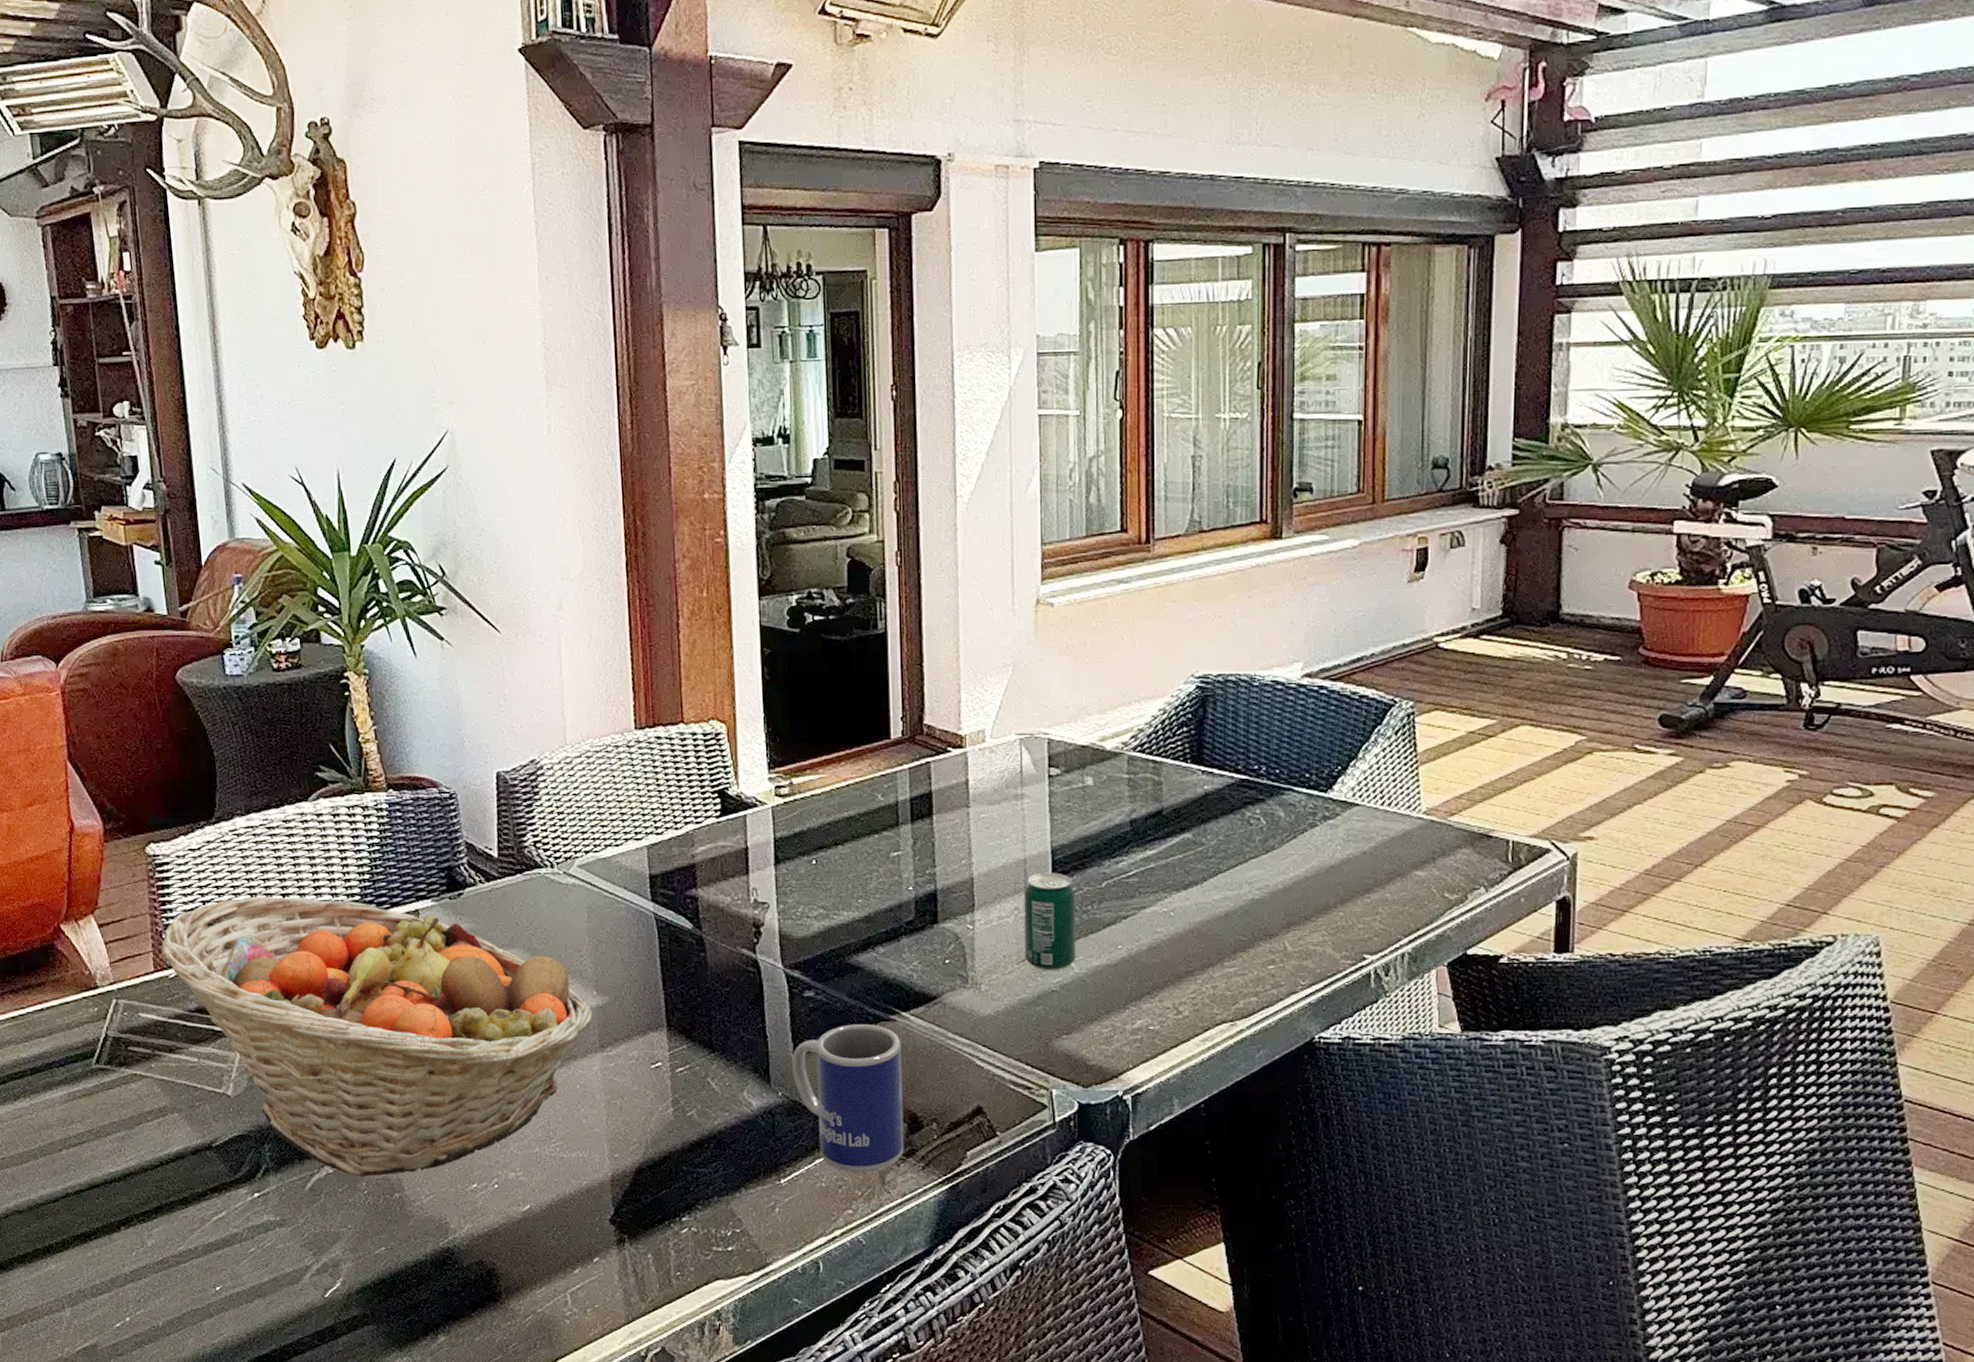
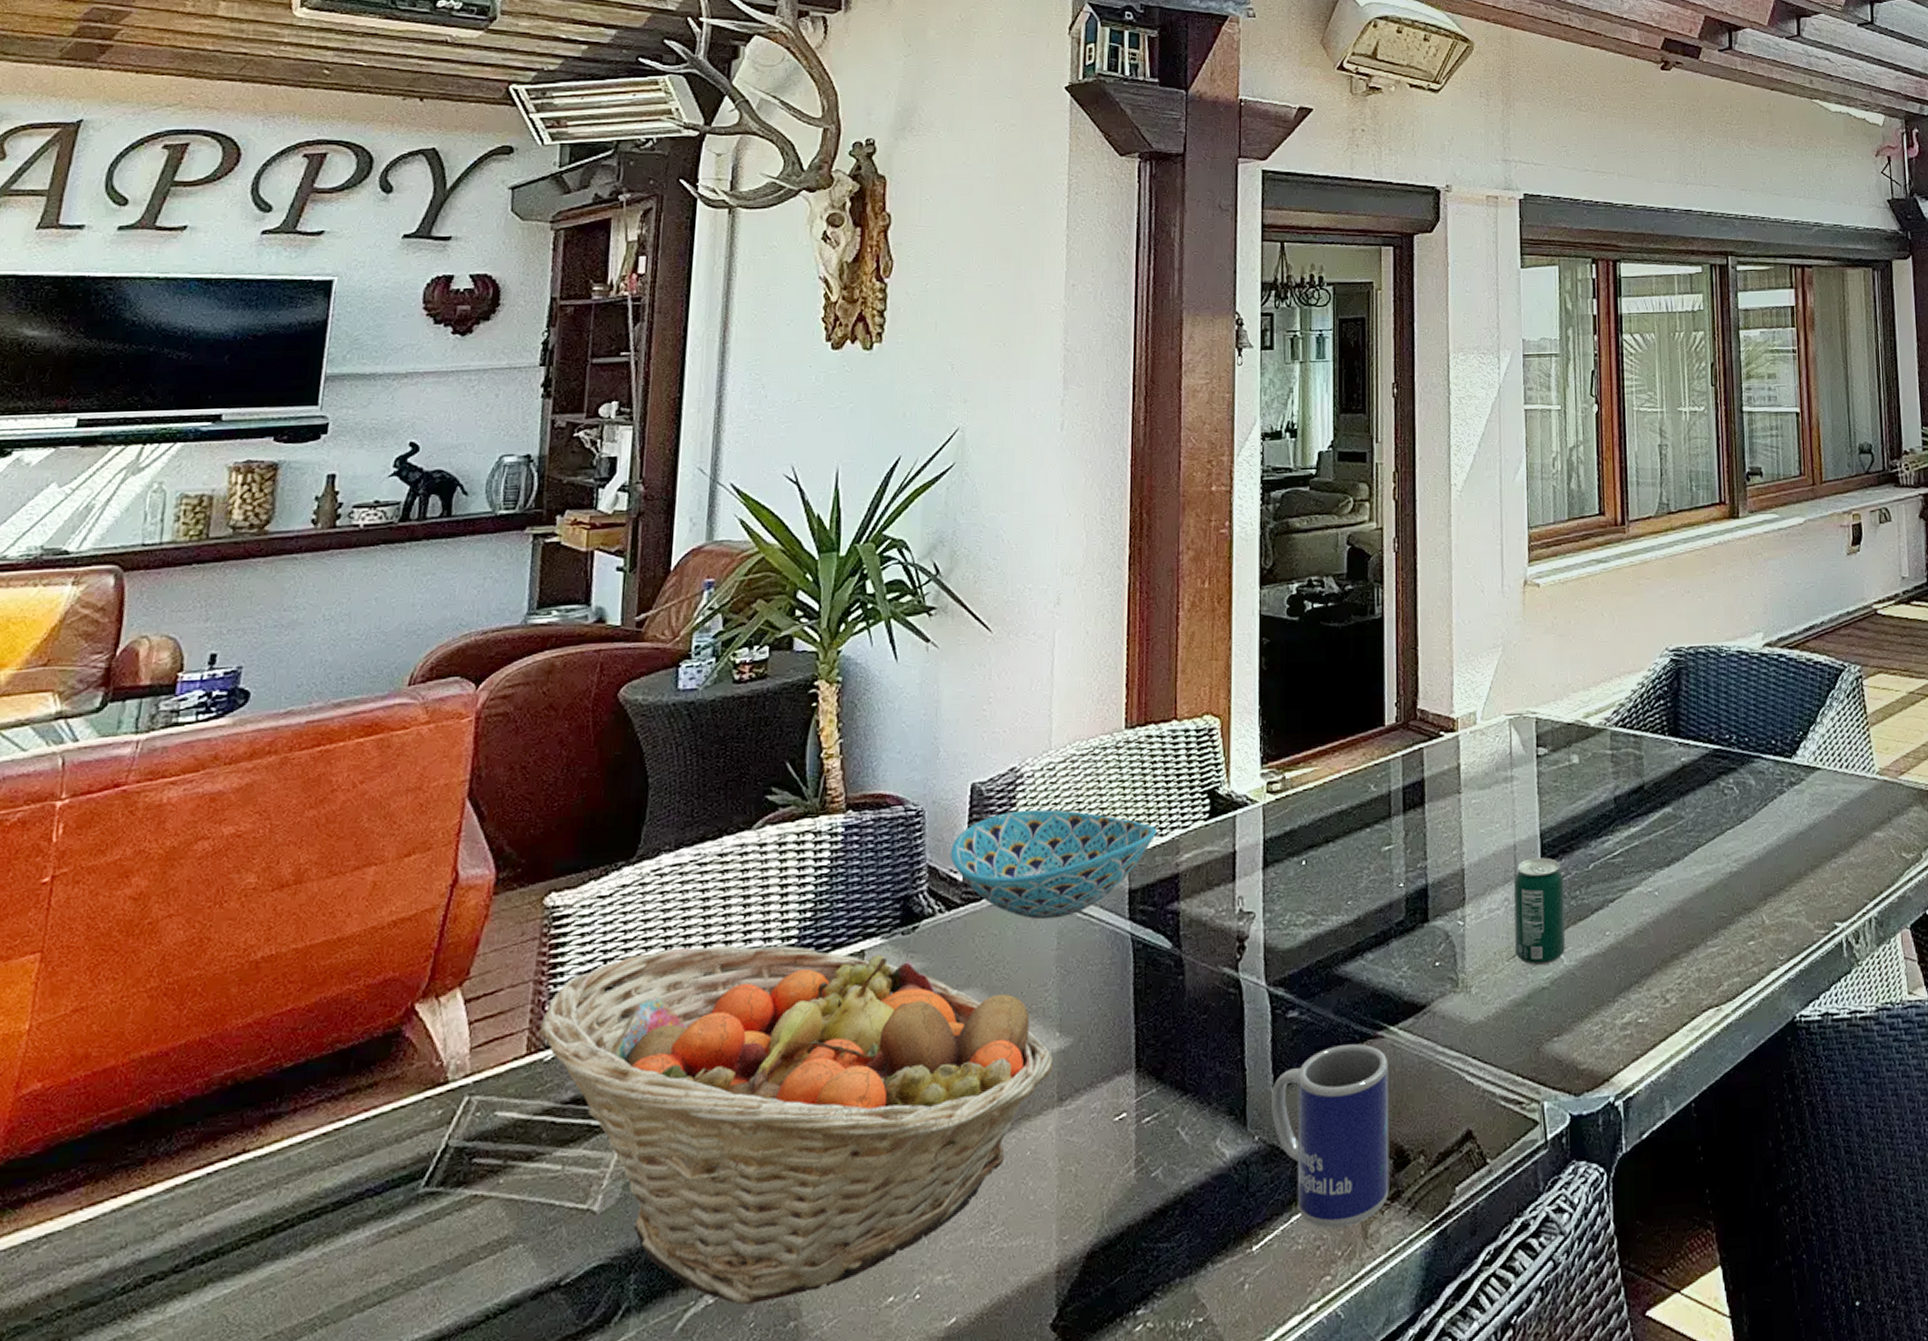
bowl: none [483,798,671,895] -> present [950,809,1156,920]

